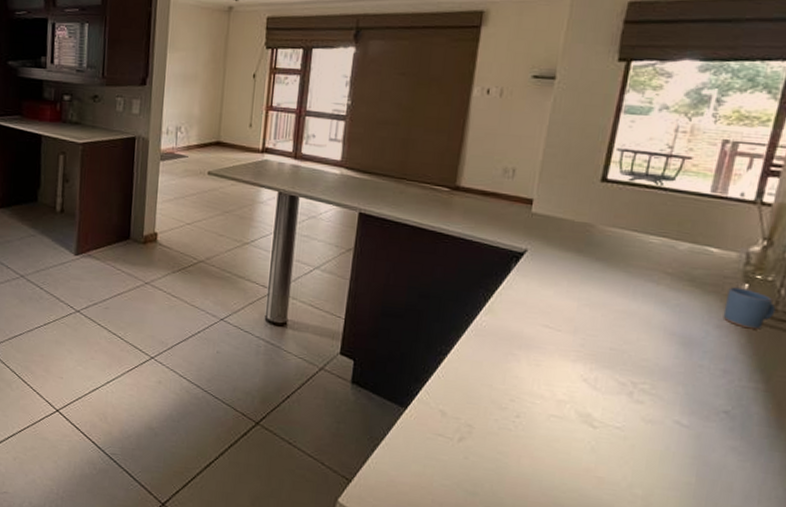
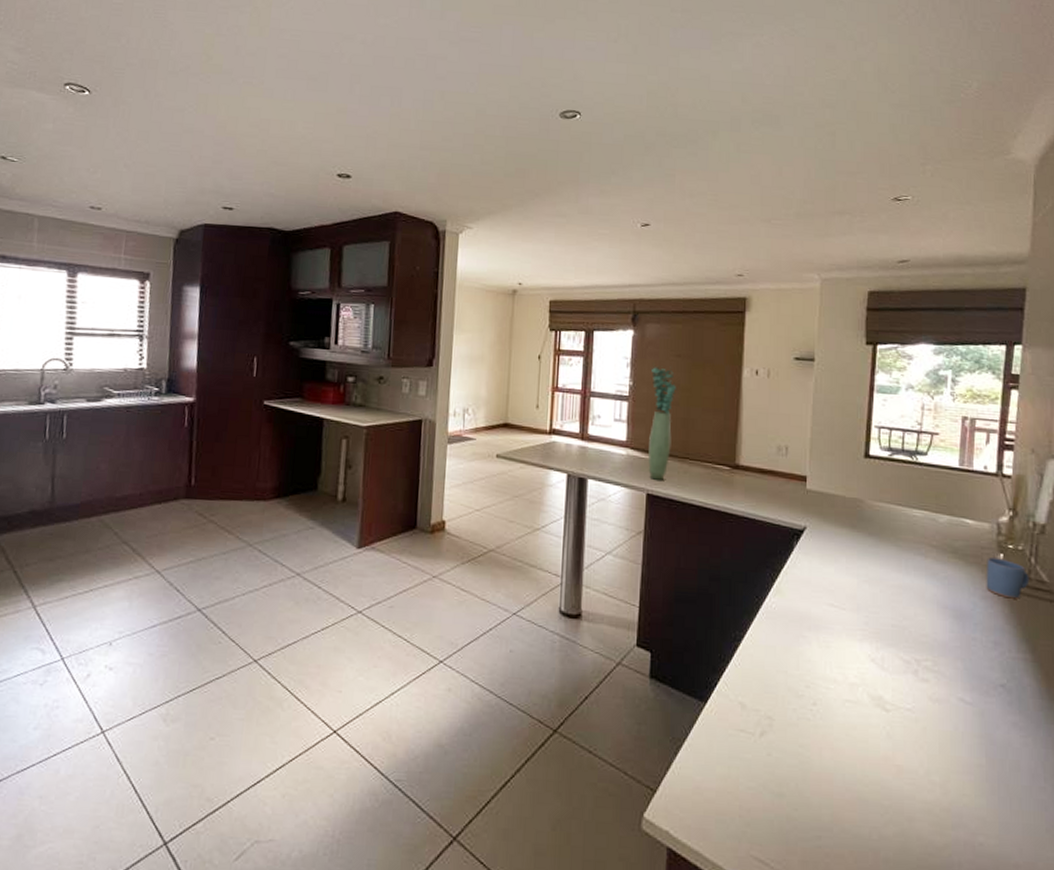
vase: none [362,81,399,200] -> present [648,363,677,480]

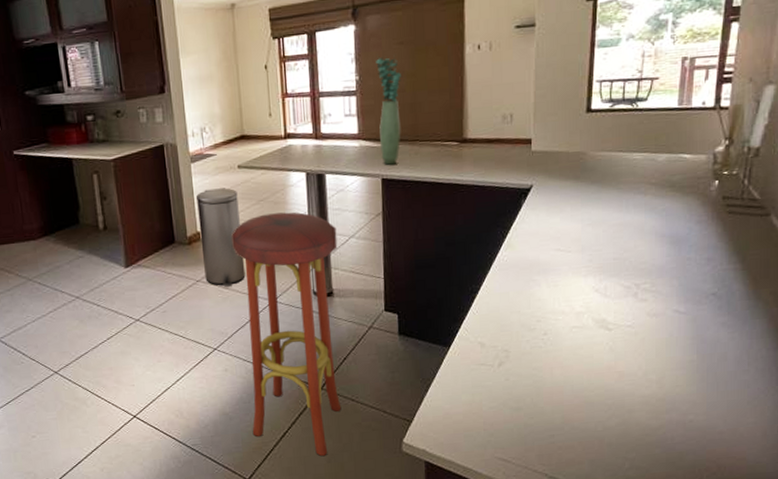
pedal bin: none [443,475,492,589] -> present [196,188,246,287]
bar stool: none [468,512,593,821] -> present [231,212,342,457]
mug: present [986,557,1030,599] -> none [701,184,742,219]

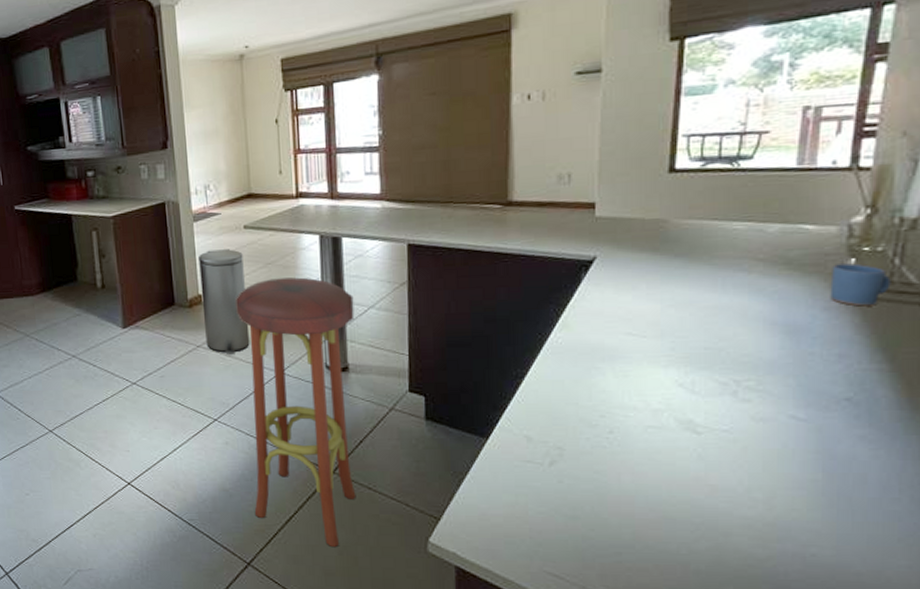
vase: present [376,54,402,165] -> none [403,105,434,229]
mug: none [701,184,742,219] -> present [830,263,891,307]

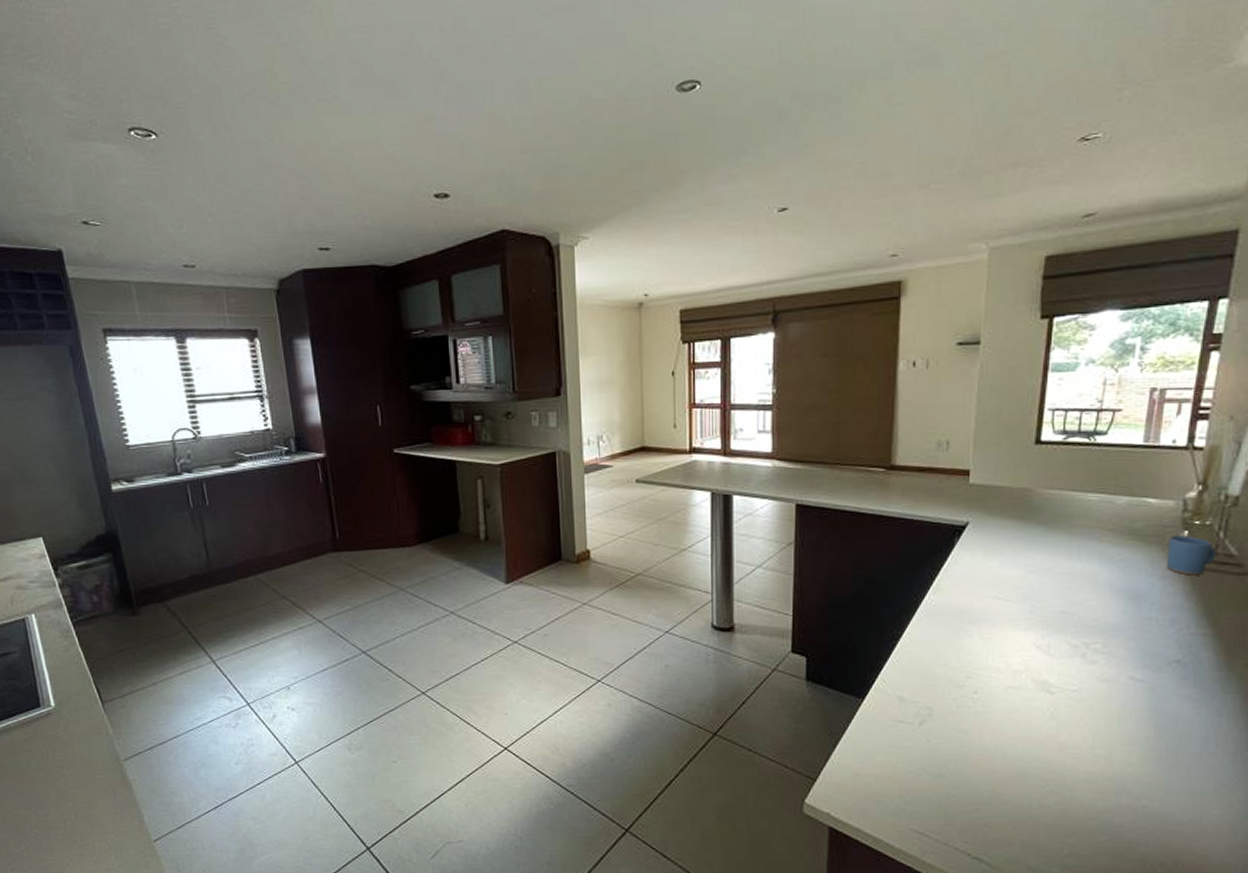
pedal bin: present [199,249,250,354] -> none [588,503,637,613]
bar stool: present [236,277,356,548] -> none [624,534,742,811]

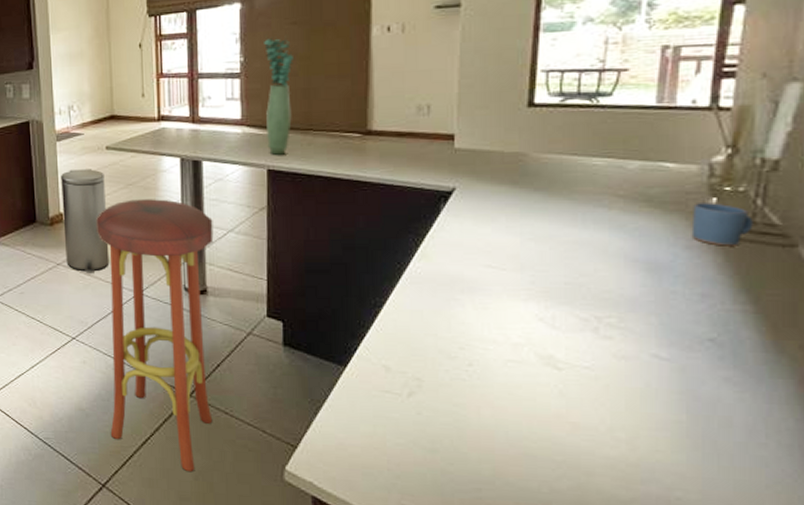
pedal bin: none [588,503,637,613] -> present [61,169,110,273]
bar stool: none [624,534,742,811] -> present [96,199,214,472]
vase: none [796,366,825,489] -> present [264,34,295,155]

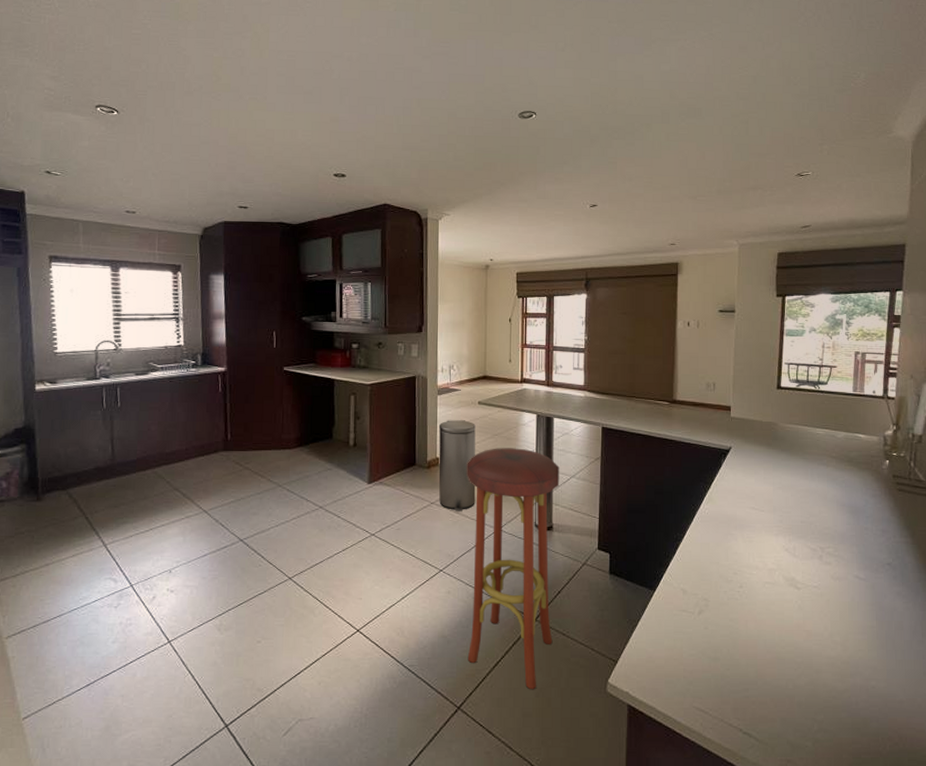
vase: present [264,34,295,155] -> none [602,320,624,416]
mug: present [691,203,753,246] -> none [875,464,910,495]

